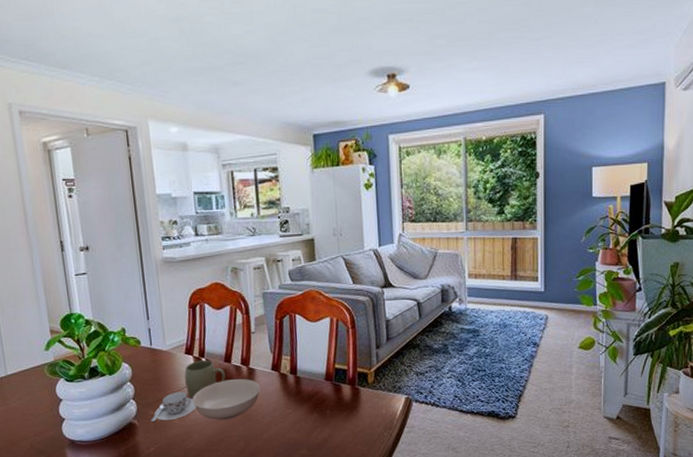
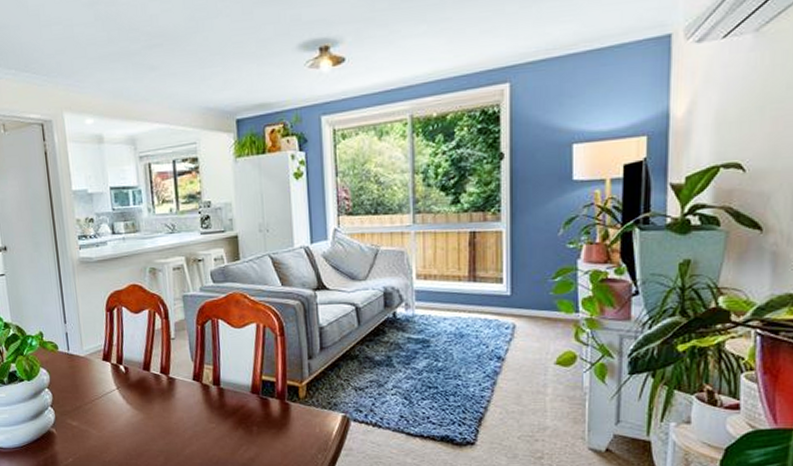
teacup: present [150,391,196,422] -> none [68,400,115,431]
mug: present [184,359,226,398] -> none [102,367,144,407]
bowl: present [192,379,260,420] -> none [110,389,181,433]

